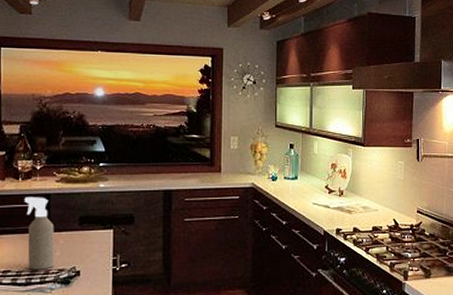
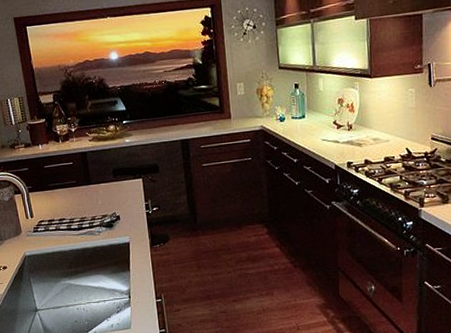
spray bottle: present [24,197,55,270] -> none [66,155,98,217]

